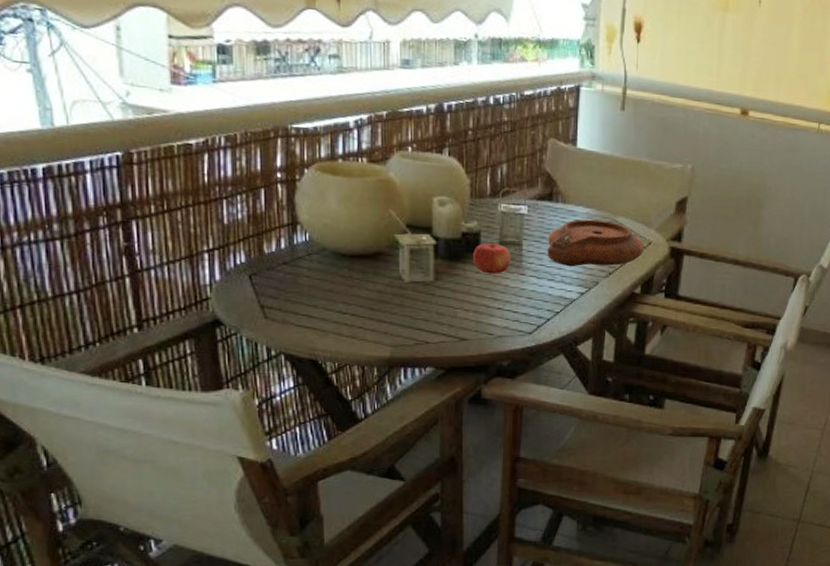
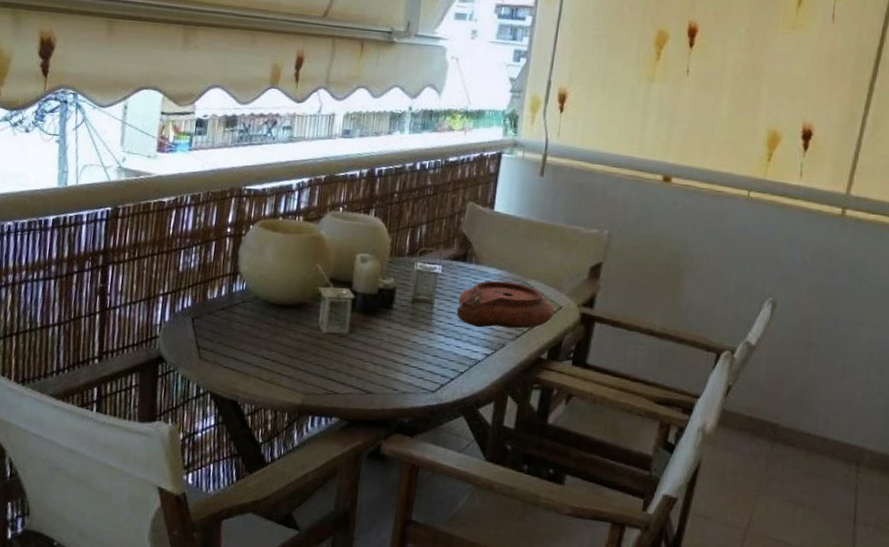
fruit: present [473,242,510,274] -> none [386,299,422,331]

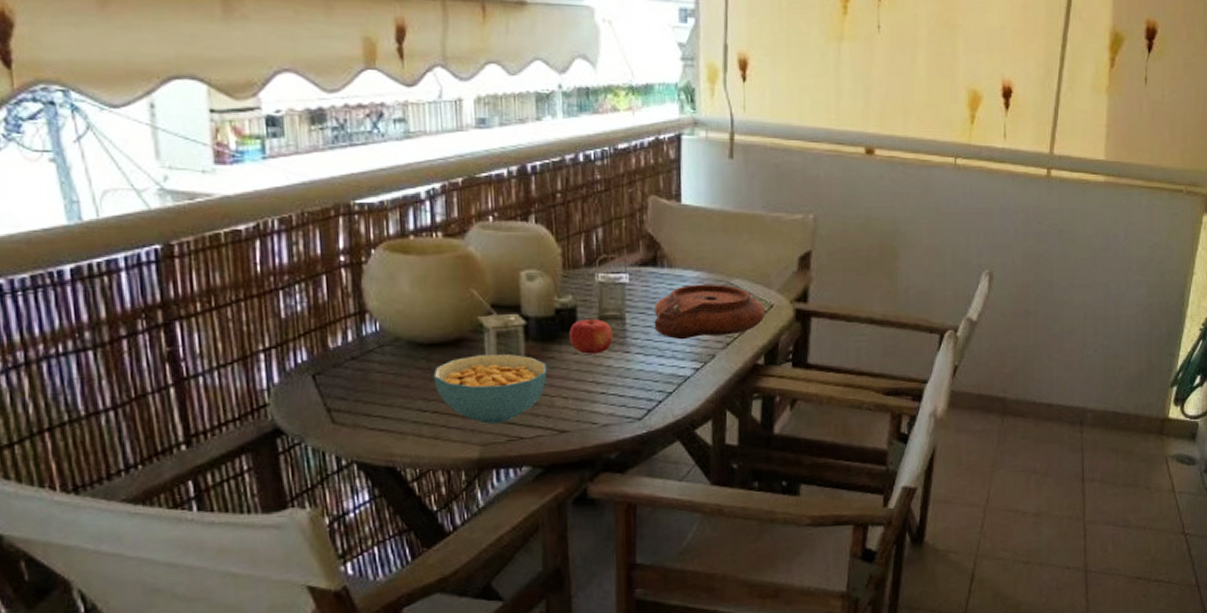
cereal bowl: none [277,318,365,378] -> present [433,354,547,424]
fruit: none [386,299,422,331] -> present [569,318,613,354]

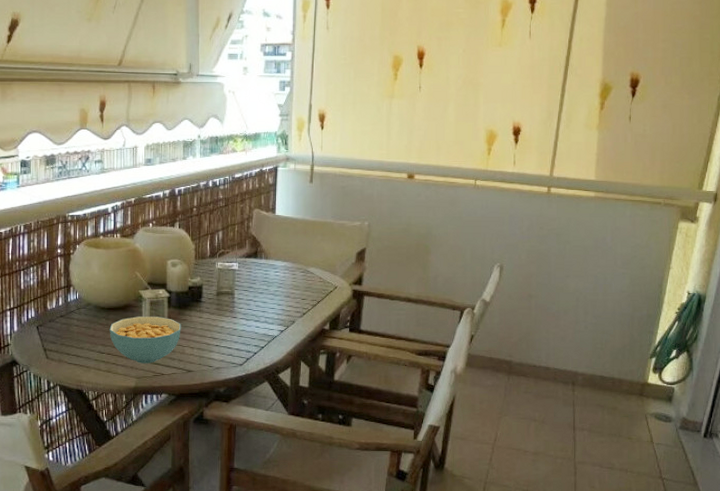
fruit: present [569,318,613,354] -> none [197,293,225,318]
plate: present [654,284,766,340] -> none [253,271,332,310]

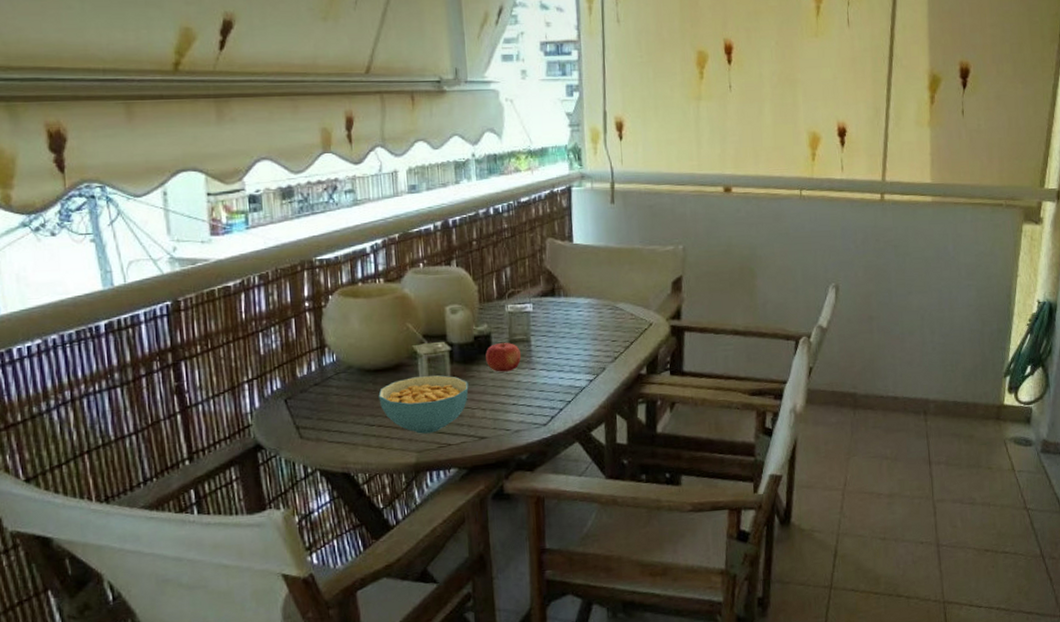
fruit: none [197,293,225,318] -> present [486,342,521,372]

